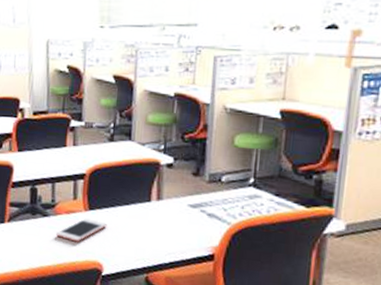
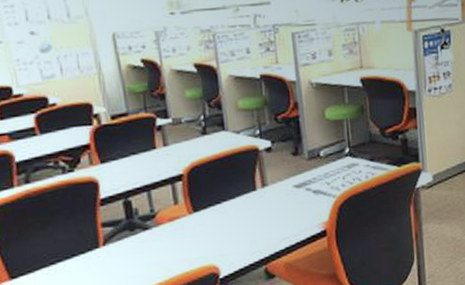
cell phone: present [56,218,108,242] -> none [162,220,216,250]

